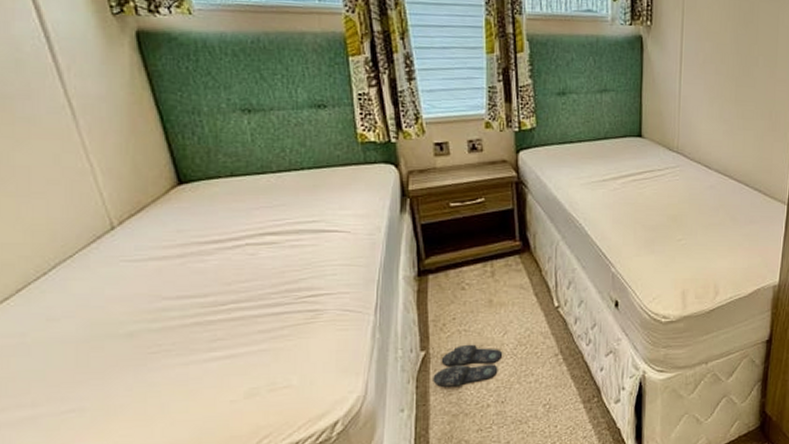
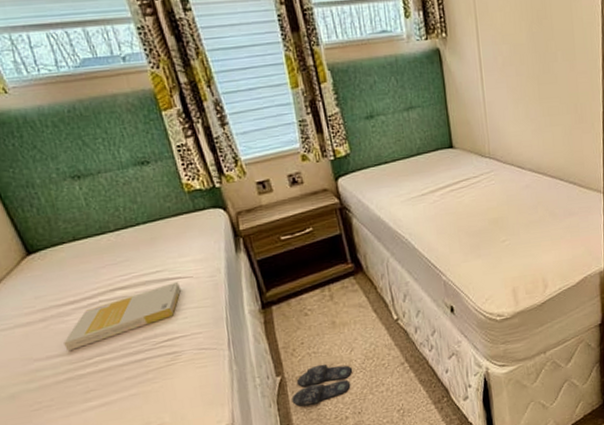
book: none [199,235,336,294] -> present [64,282,182,352]

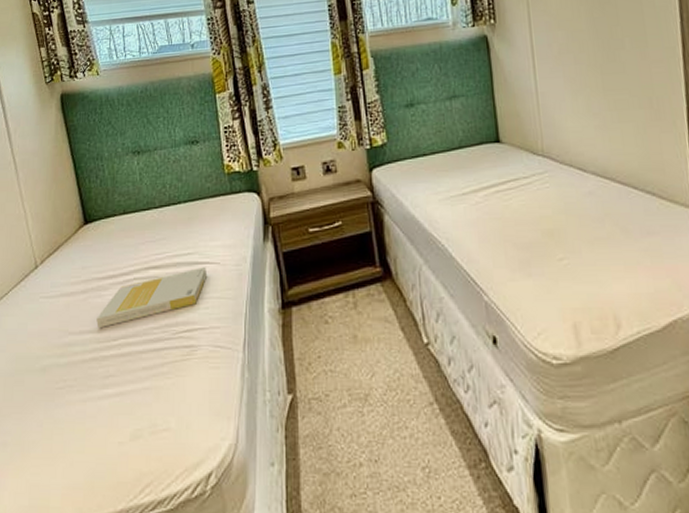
slippers: present [292,364,352,407] -> none [301,387,371,440]

